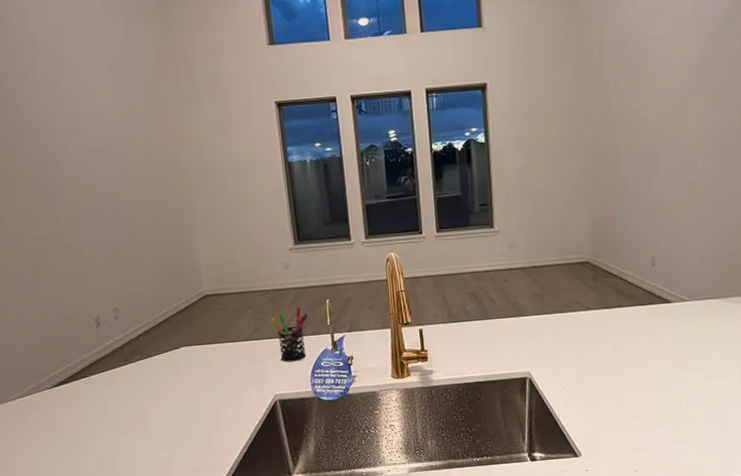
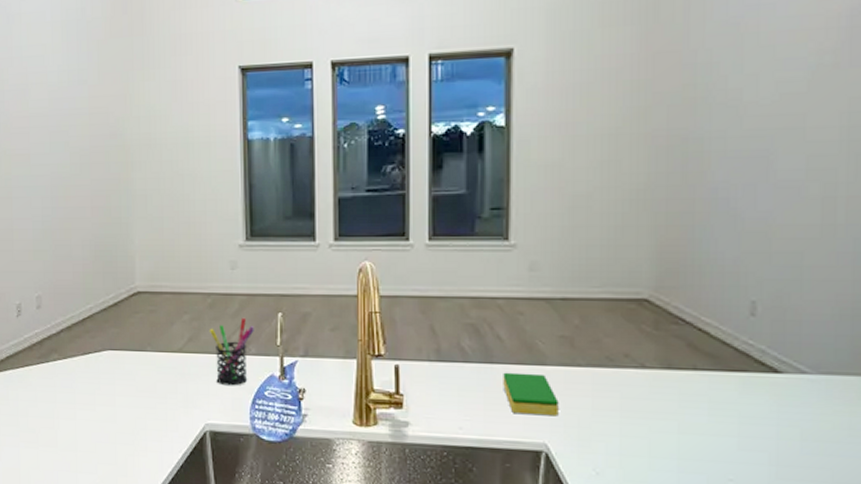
dish sponge: none [497,322,536,353] -> present [503,372,559,416]

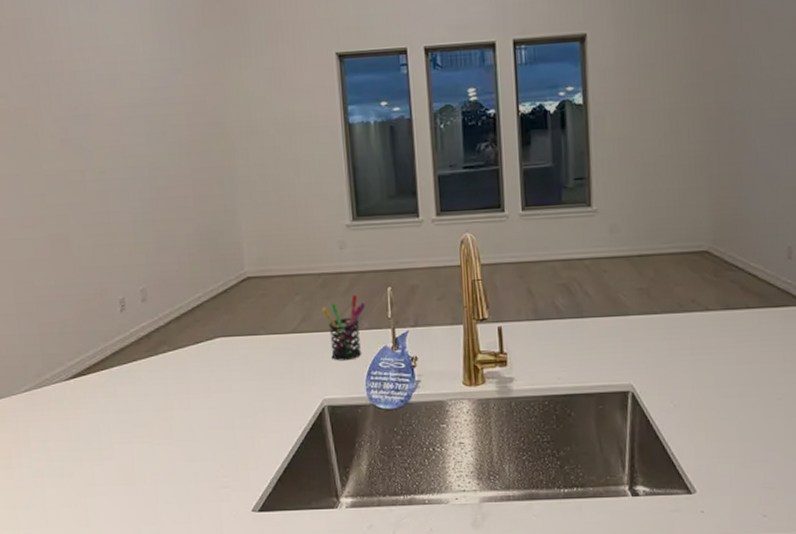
dish sponge: present [503,372,559,416] -> none [593,323,641,360]

